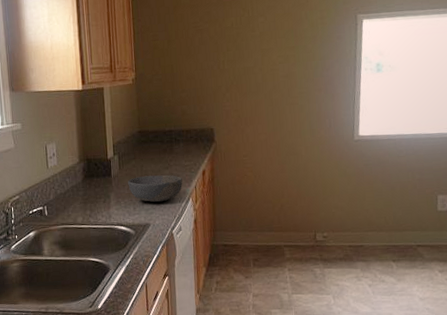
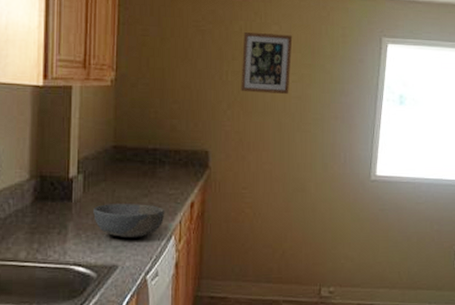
picture frame: none [235,23,277,77] -> present [241,32,293,95]

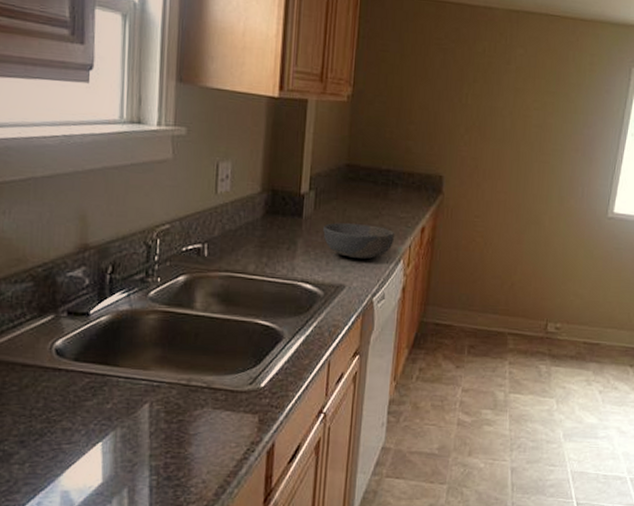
picture frame: present [241,32,293,95] -> none [480,54,538,123]

